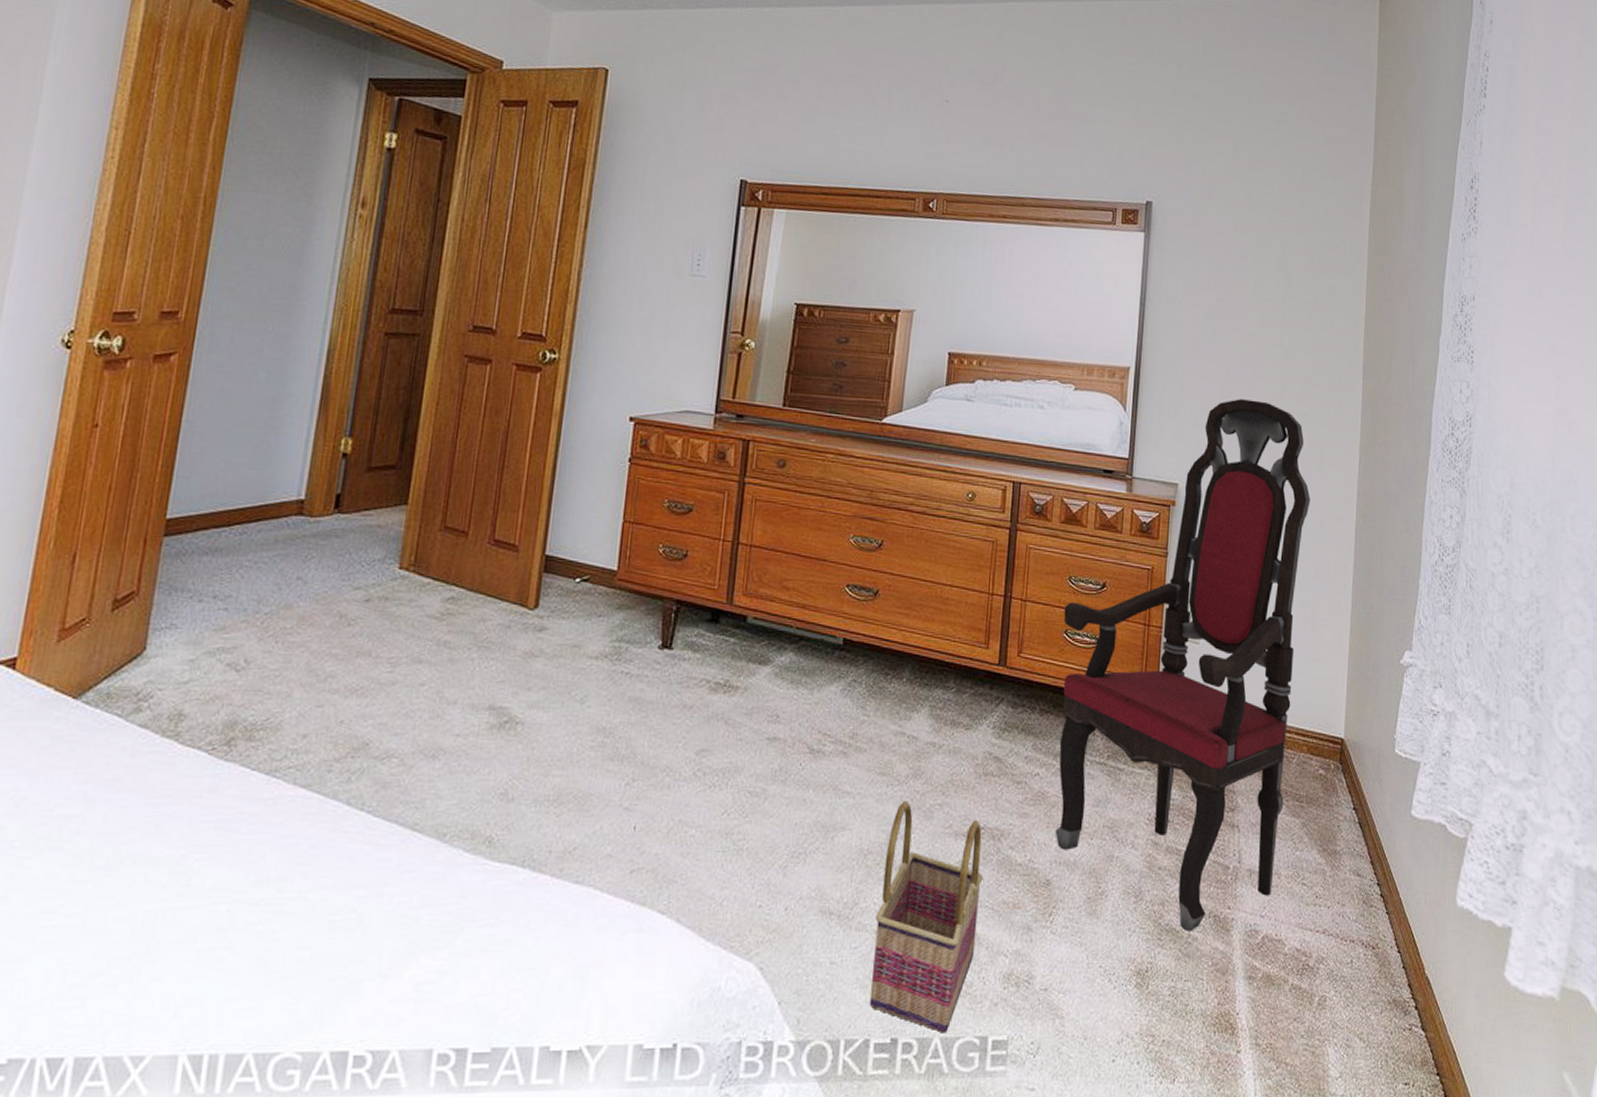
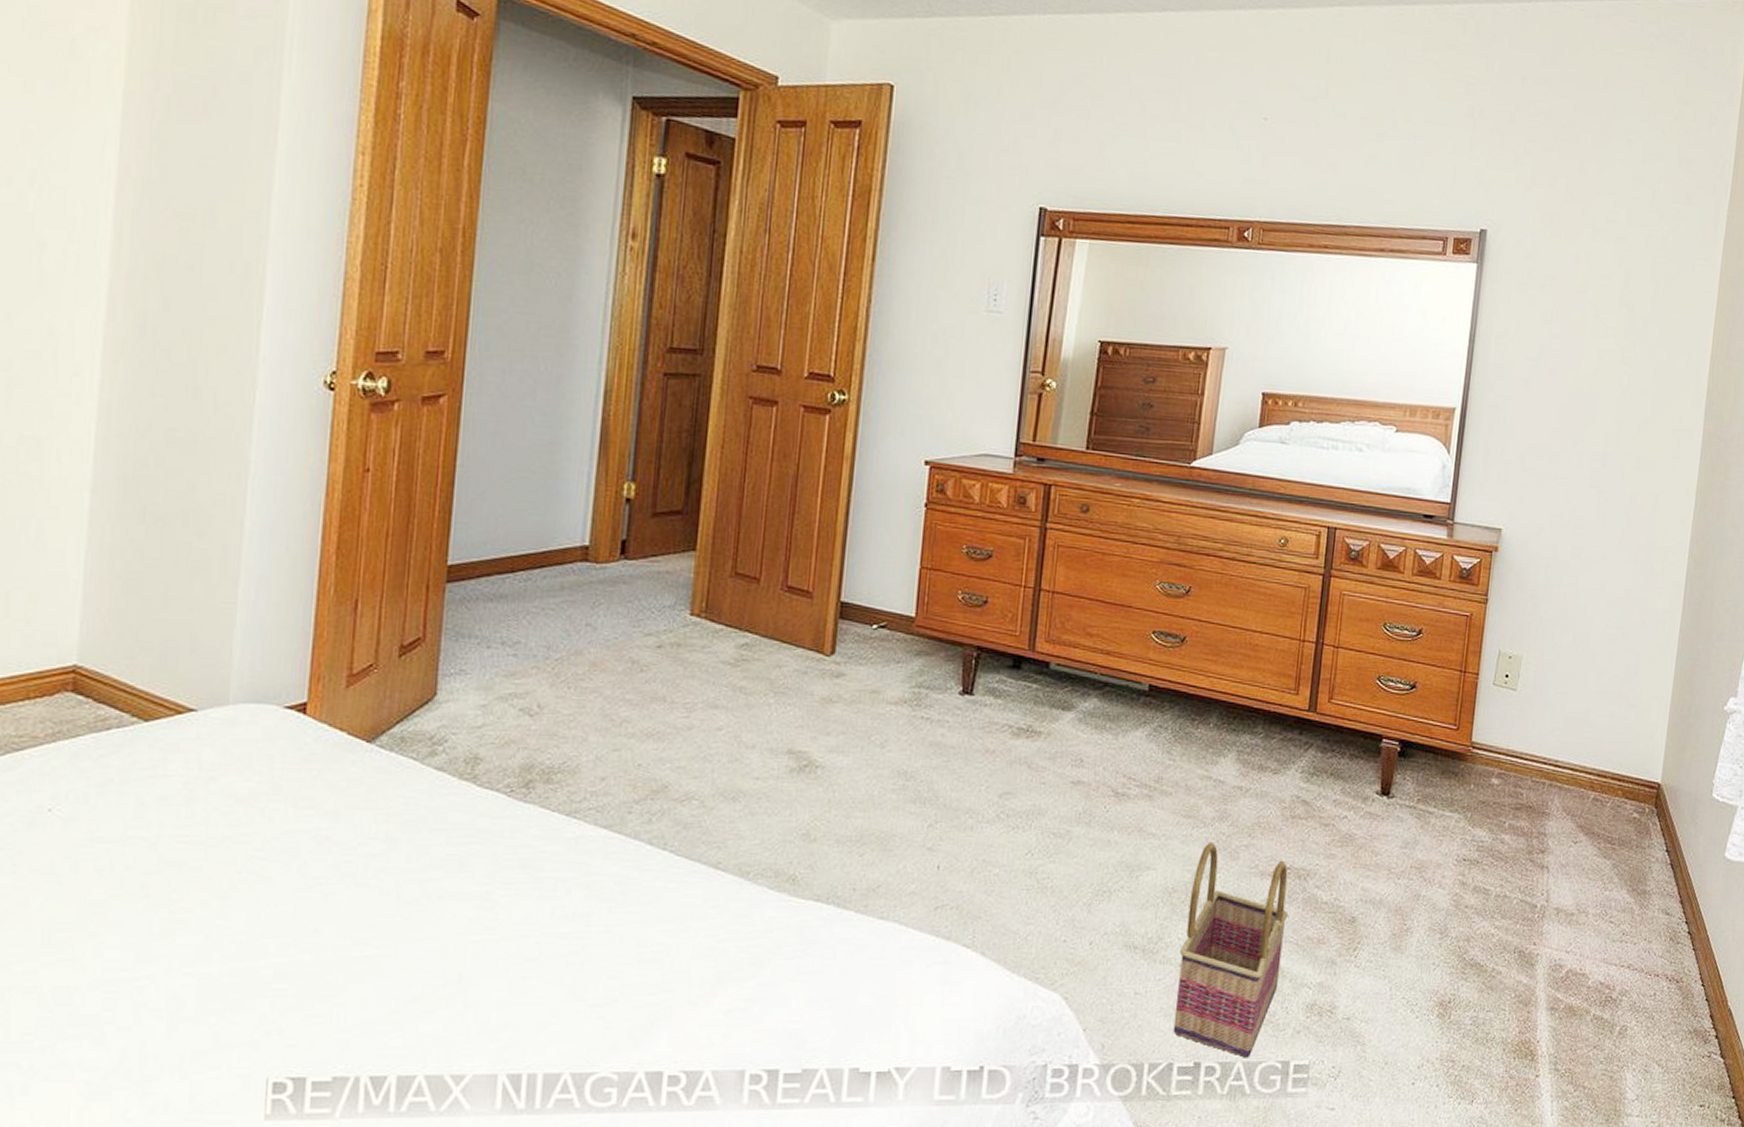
armchair: present [1055,399,1311,931] -> none [1361,441,1641,965]

